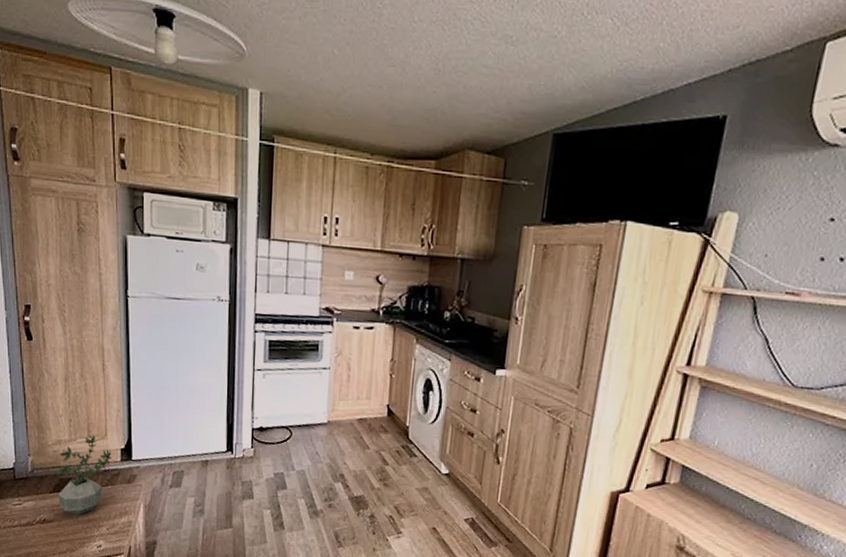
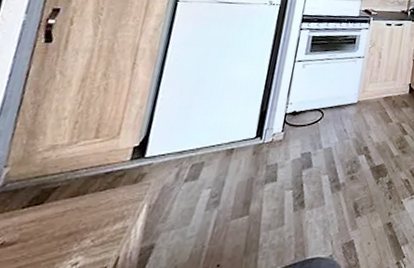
potted plant: present [57,434,112,516] -> none [30,135,121,231]

